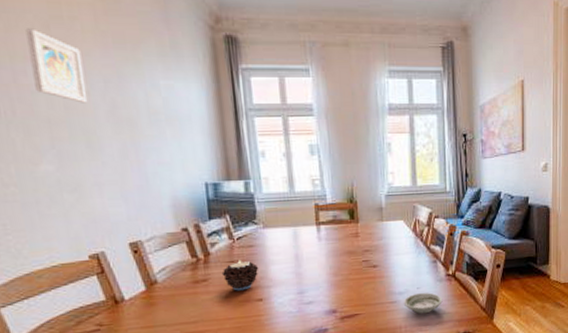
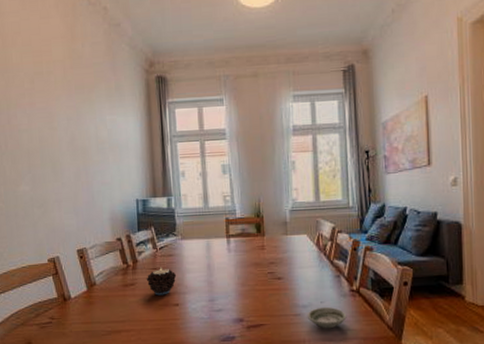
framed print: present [25,28,88,103] -> none [18,83,56,137]

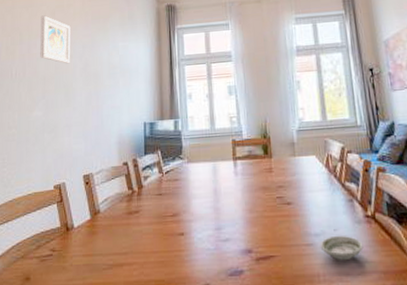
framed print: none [18,83,56,137] -> present [40,15,71,64]
candle: present [146,267,177,296] -> none [151,192,182,224]

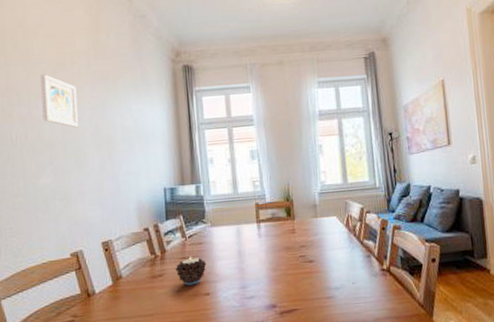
candle: none [151,192,182,224] -> present [175,256,207,286]
saucer: present [320,236,364,261] -> none [339,288,379,310]

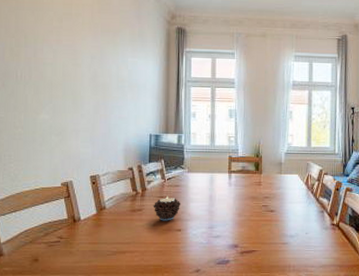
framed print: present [40,74,79,128] -> none [47,21,79,72]

